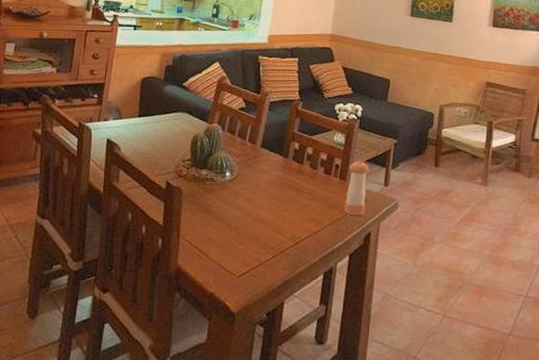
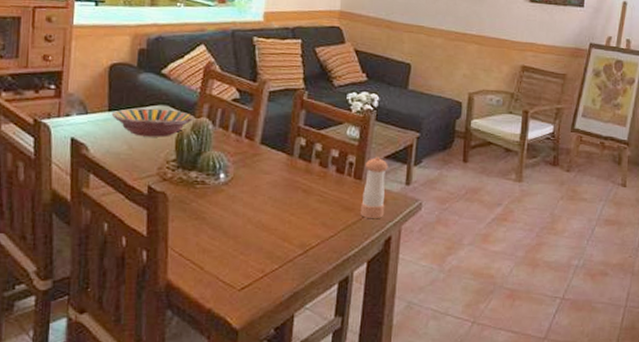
serving bowl: none [140,114,208,140] -> present [111,108,194,137]

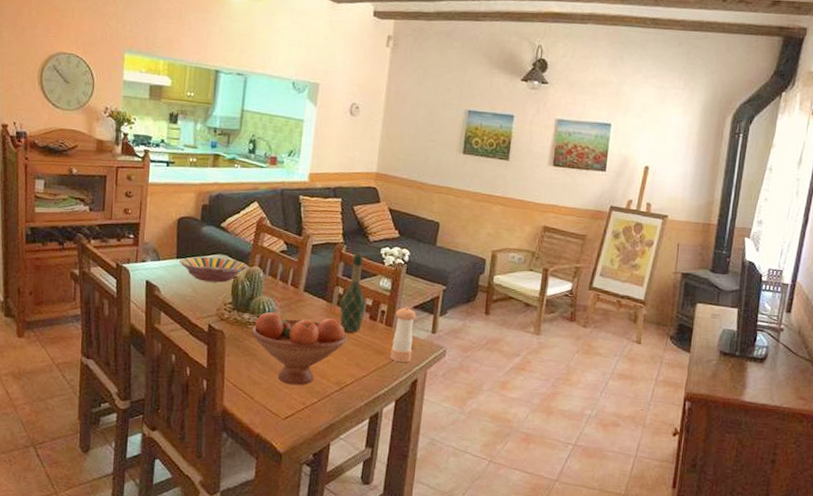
fruit bowl: none [199,168,312,251] -> present [251,312,348,386]
wine bottle: none [302,100,332,187] -> present [340,253,366,332]

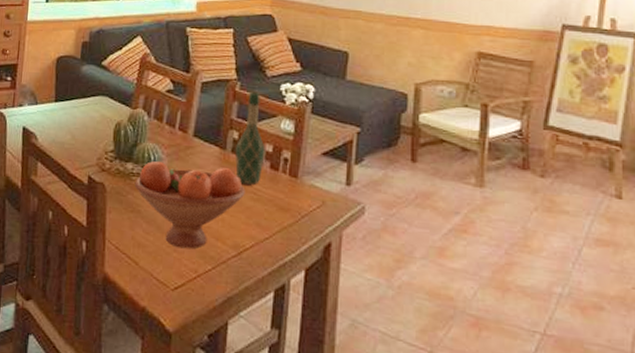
serving bowl: present [179,256,248,283] -> none [57,99,131,128]
pepper shaker: present [390,306,416,362] -> none [297,153,326,222]

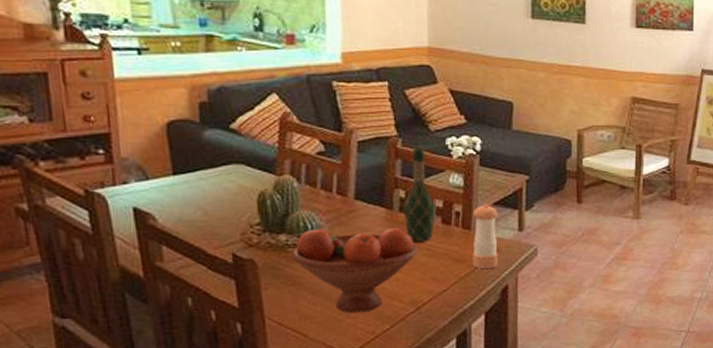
pepper shaker: none [297,153,326,222] -> present [473,204,499,269]

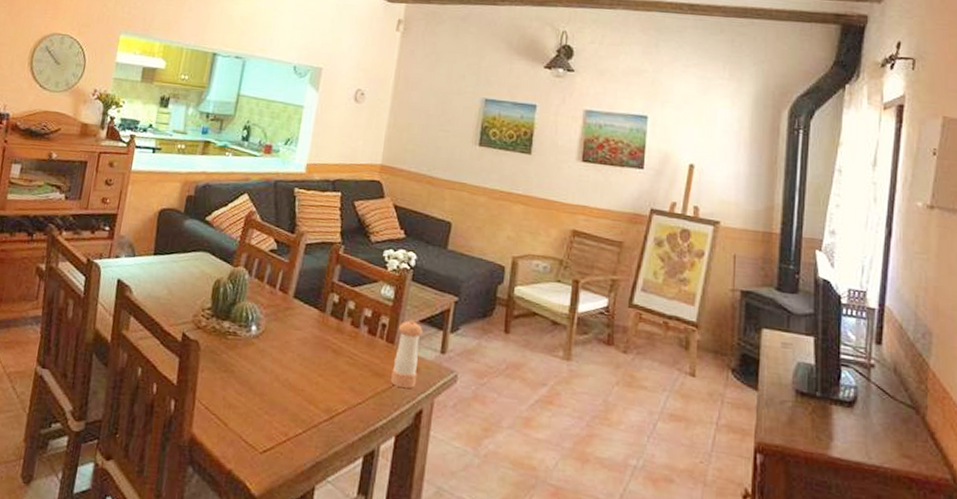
fruit bowl: present [291,228,418,314] -> none [230,320,342,412]
wine bottle: present [404,147,436,241] -> none [333,255,365,349]

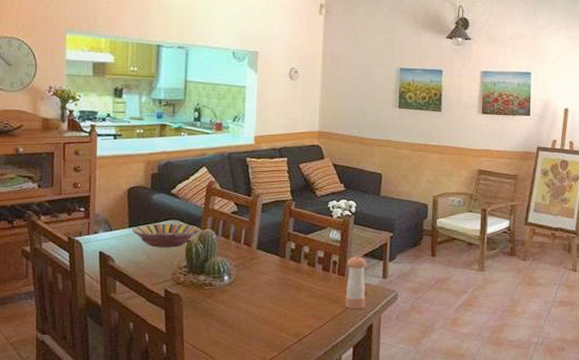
serving bowl: none [156,253,232,285] -> present [131,223,200,248]

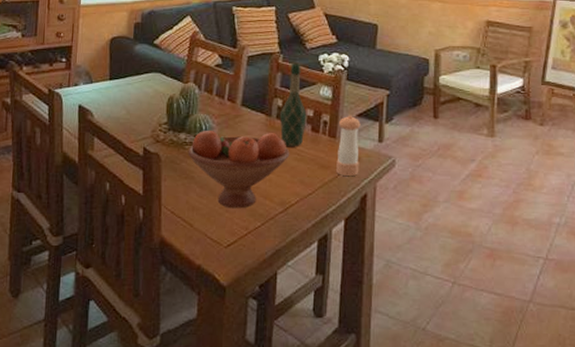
serving bowl: present [131,223,200,248] -> none [112,76,182,102]
fruit bowl: none [207,271,303,341] -> present [187,130,290,209]
wine bottle: none [294,209,318,284] -> present [280,62,307,146]

